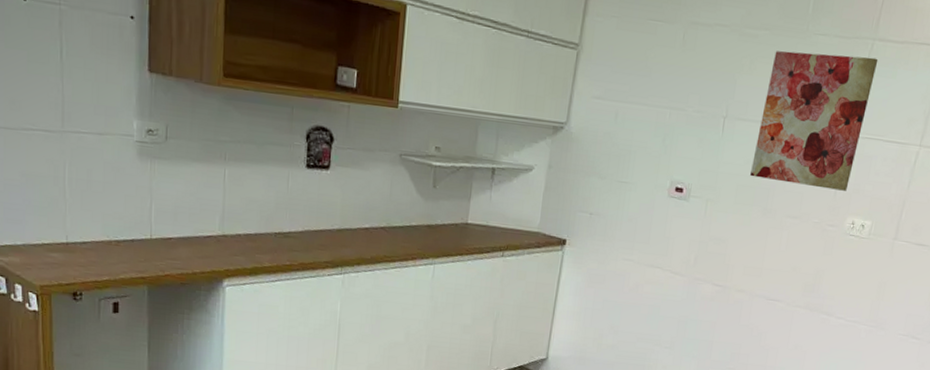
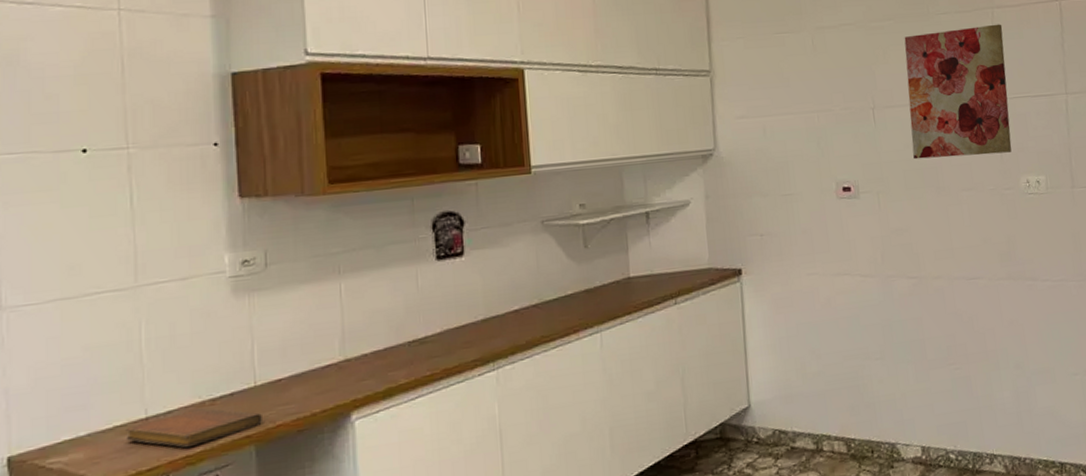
notebook: none [51,245,155,275] -> present [125,408,262,448]

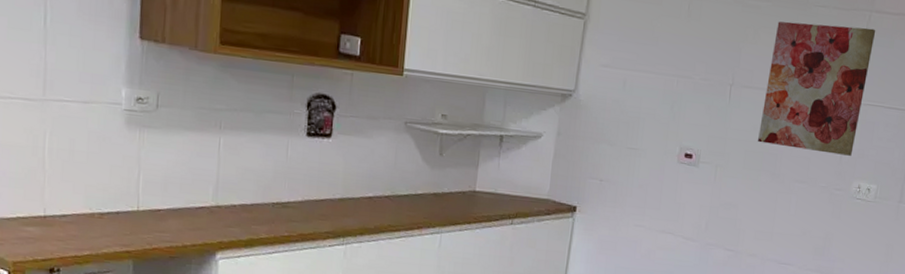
notebook: present [125,408,262,448] -> none [26,218,141,250]

